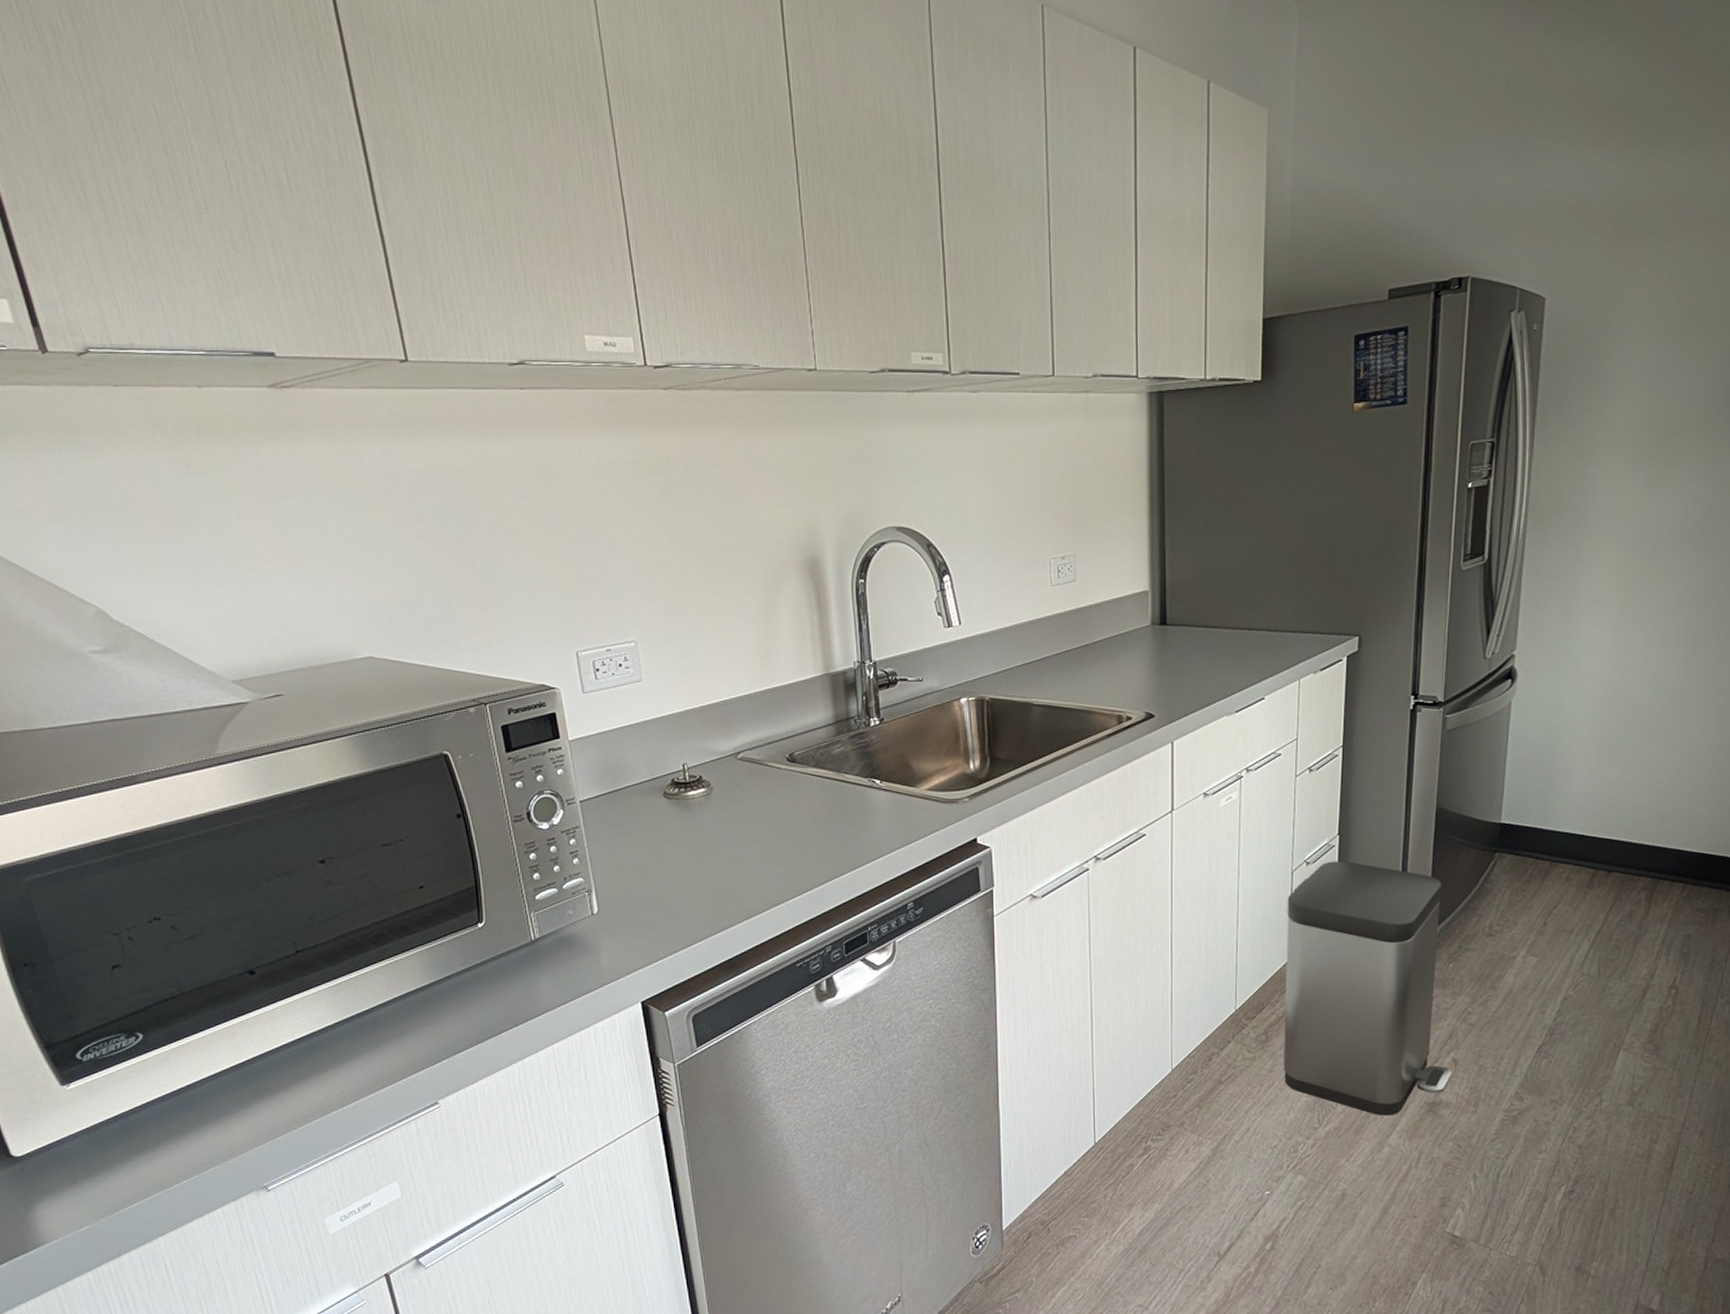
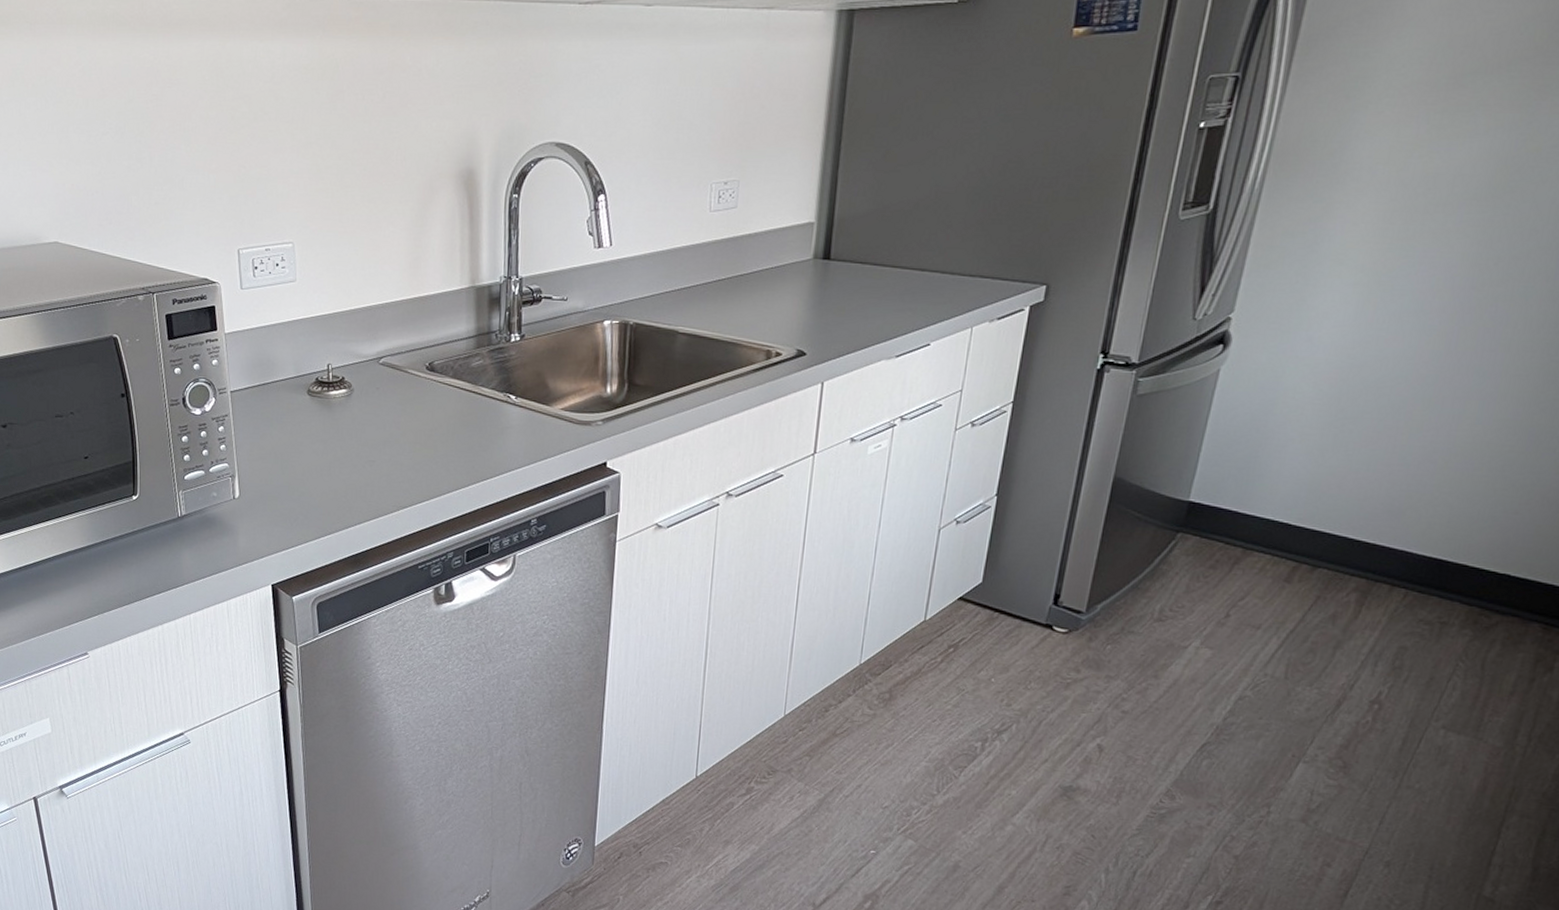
pedal bin: present [1283,860,1452,1116] -> none [904,522,1110,794]

